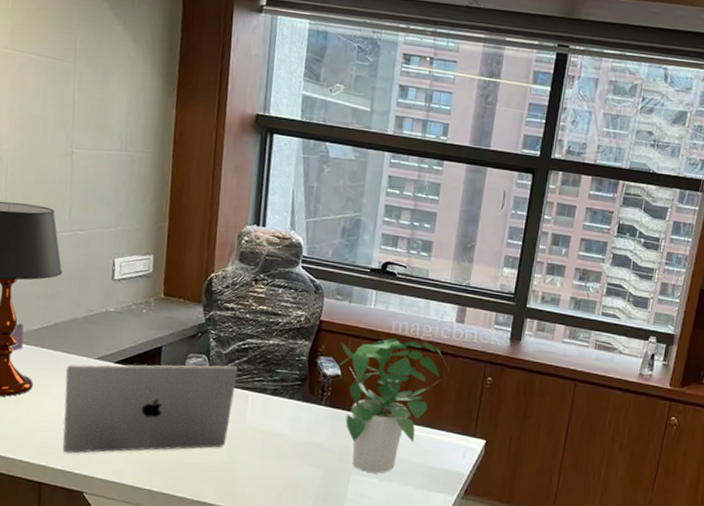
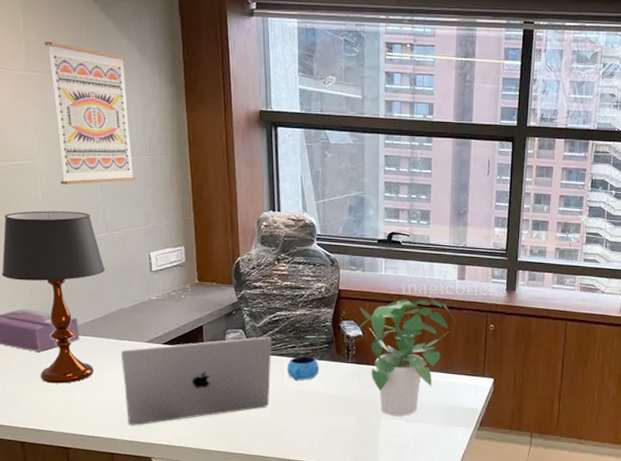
wall art: none [27,20,118,178] -> present [44,41,136,185]
mug: none [250,391,288,421] -> present [287,356,319,381]

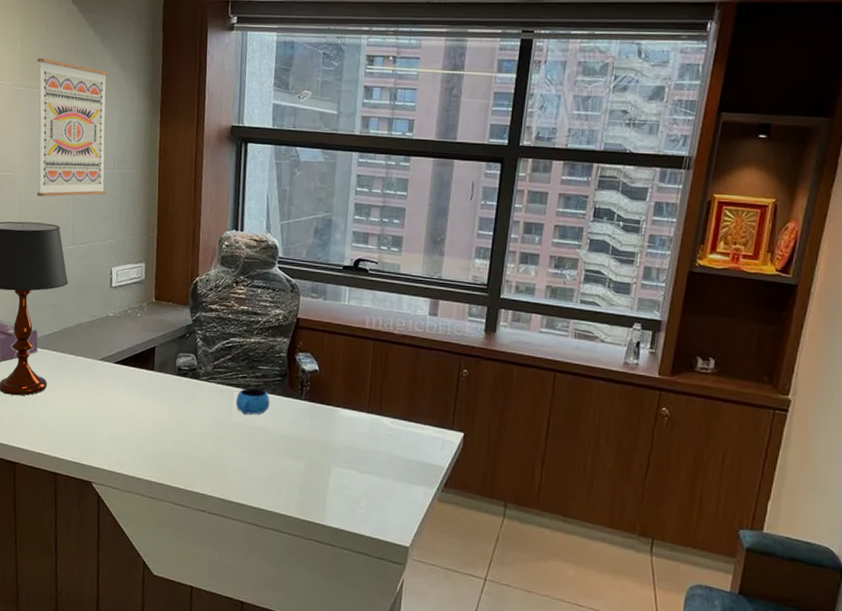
laptop: present [120,337,272,426] -> none [73,363,223,447]
potted plant: present [358,298,455,416] -> none [316,332,423,466]

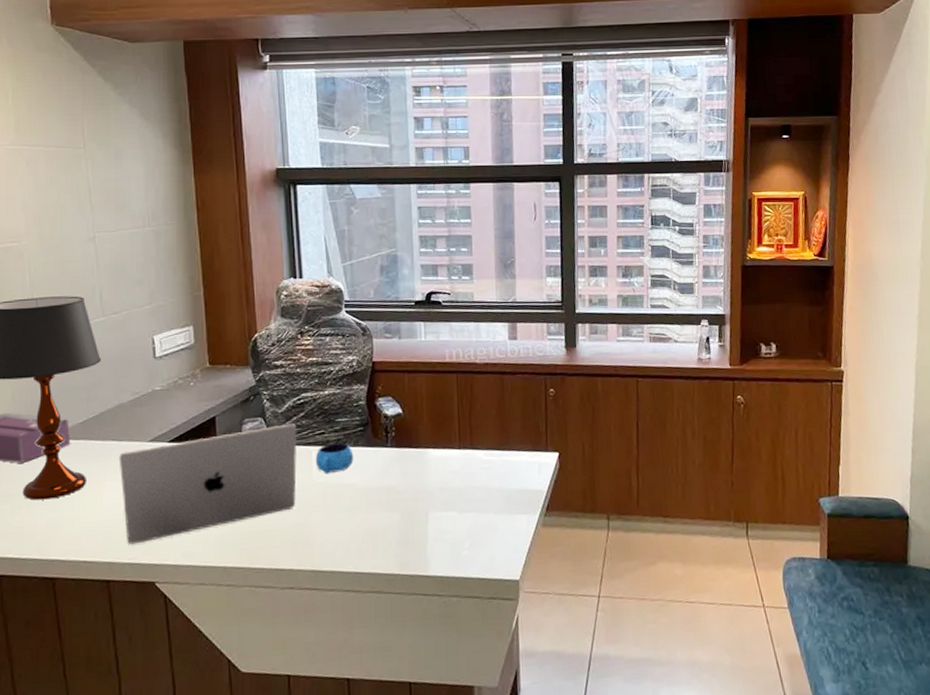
wall art: present [36,58,108,197] -> none [36,112,138,267]
laptop: none [73,363,223,447] -> present [119,423,297,544]

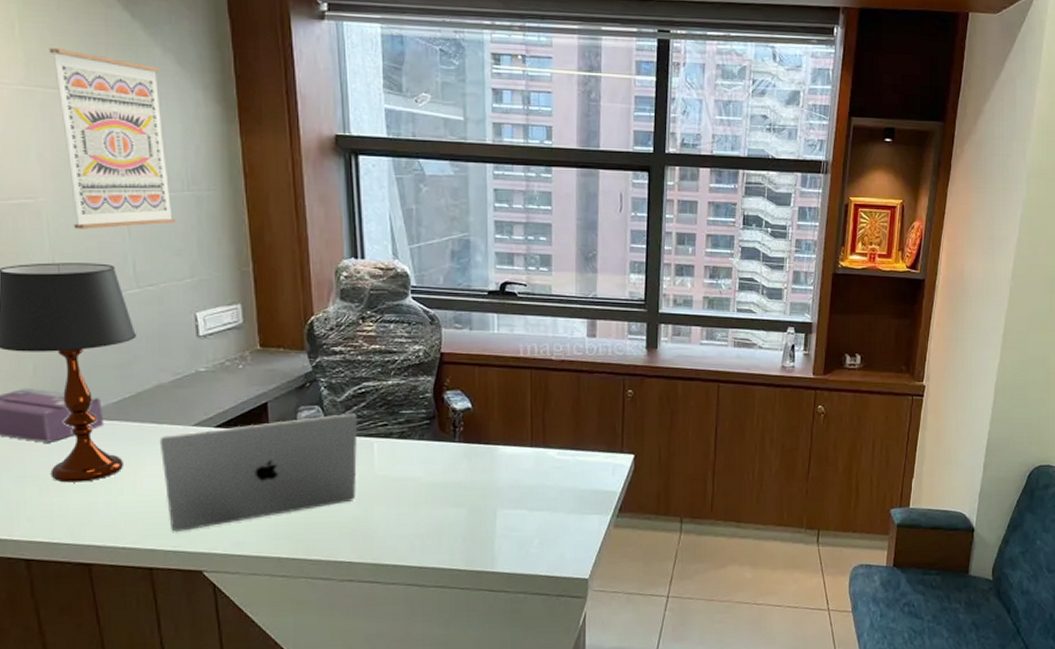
wall art: none [36,112,138,267] -> present [49,48,176,229]
mug: present [315,443,354,474] -> none [377,436,419,467]

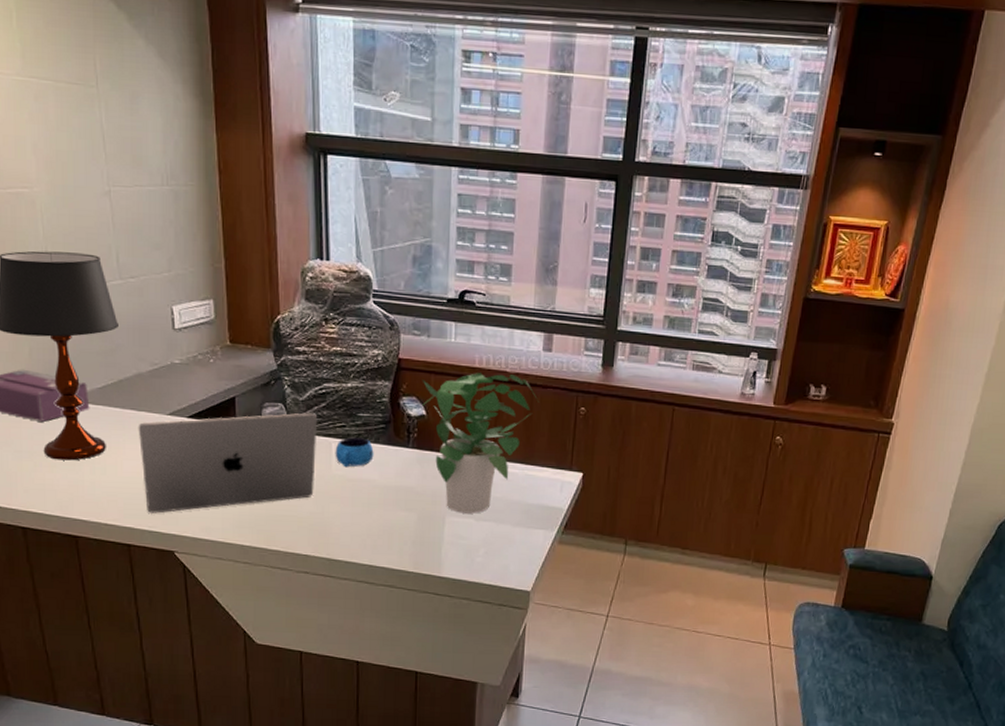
wall art: present [49,48,176,229] -> none [43,39,156,220]
mug: none [377,436,419,467] -> present [335,437,374,468]
potted plant: none [466,361,586,505] -> present [422,372,539,514]

